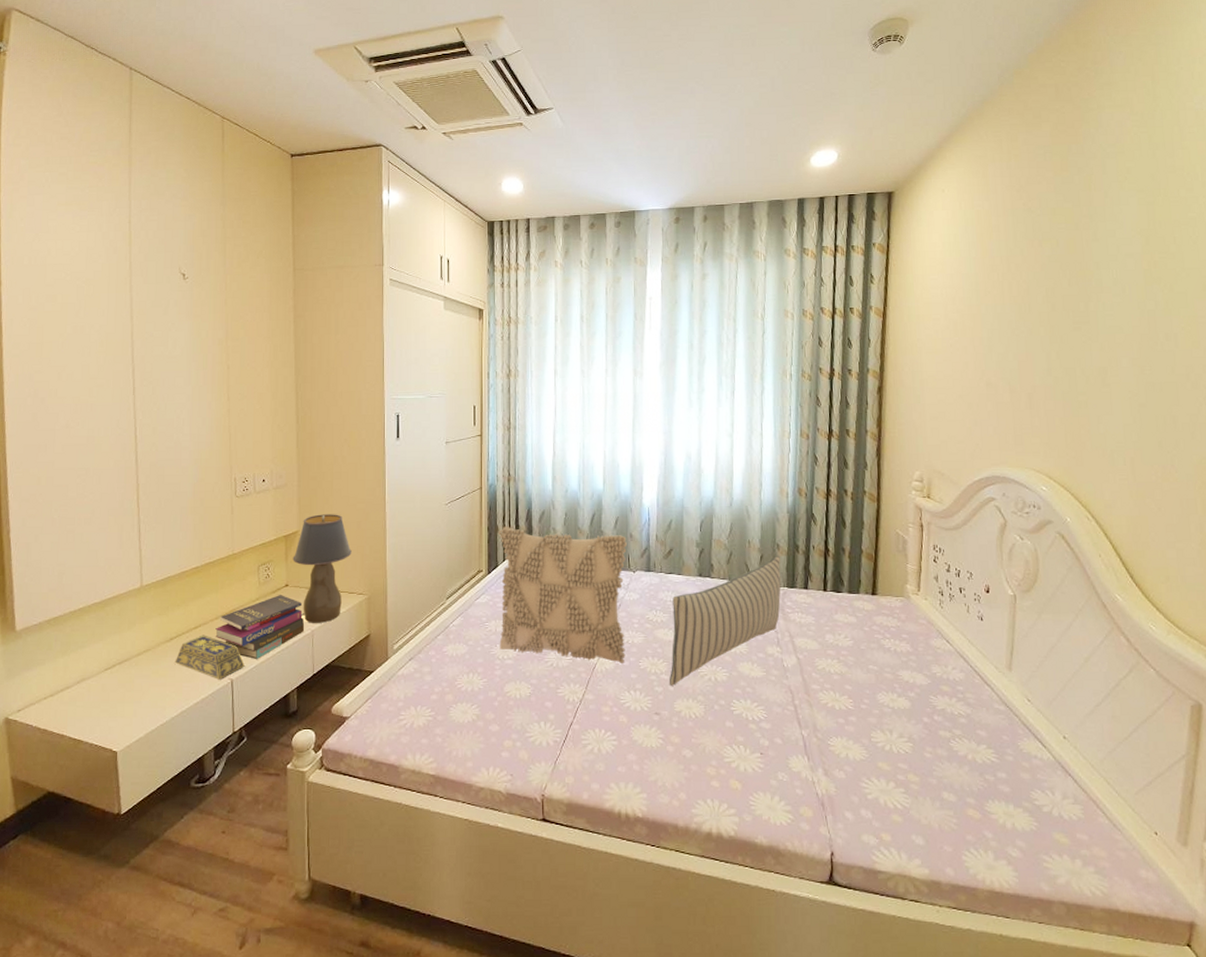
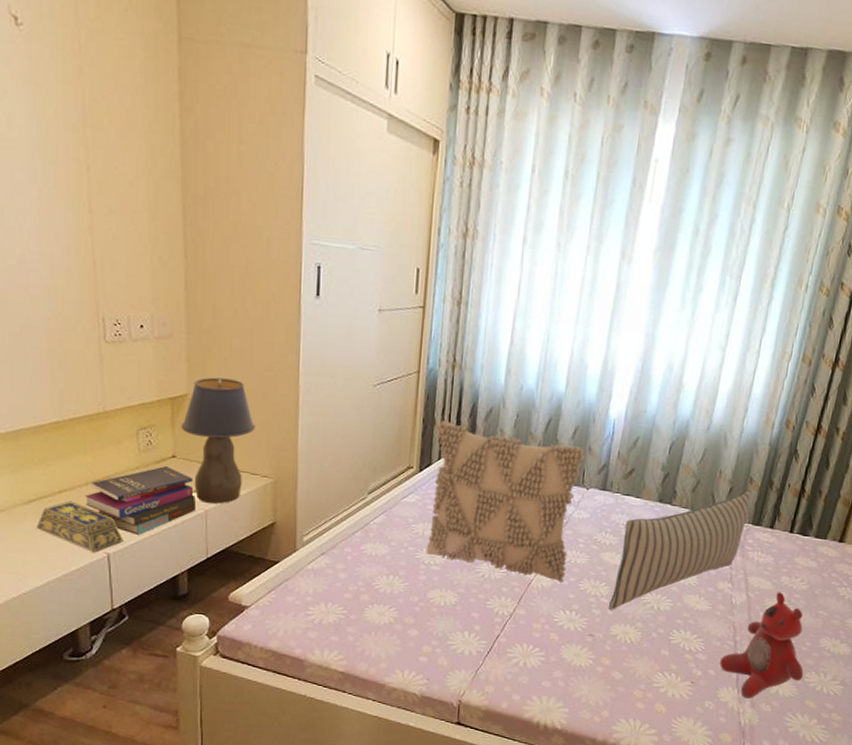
stuffed bear: none [784,650,870,766] -> present [719,592,804,699]

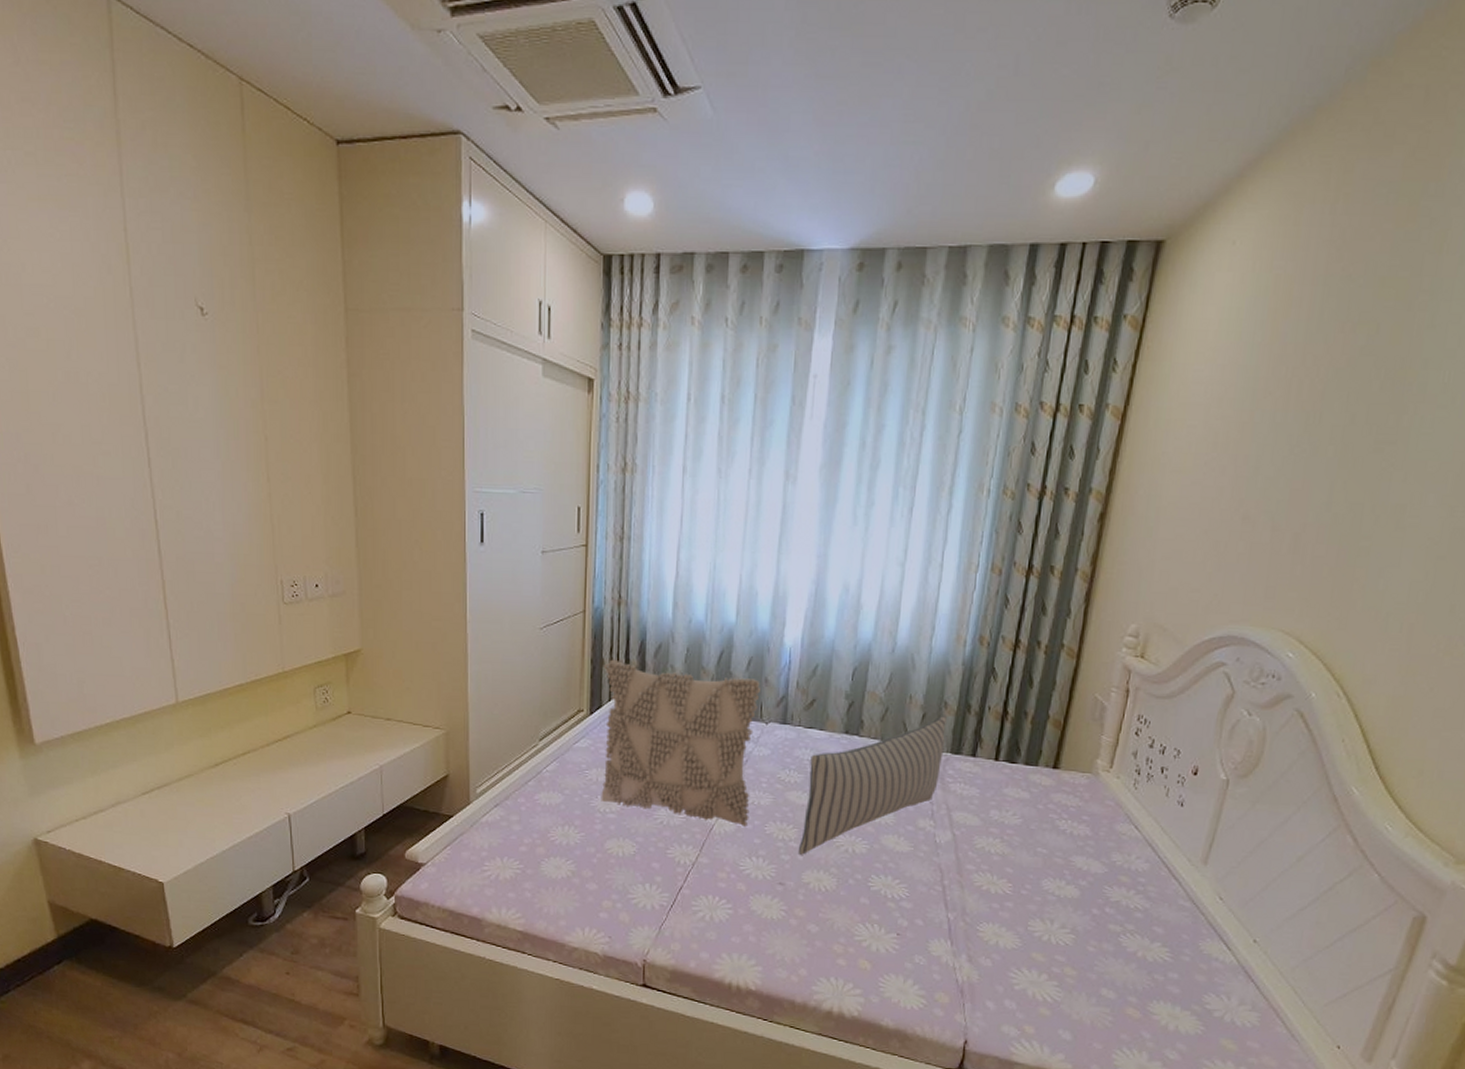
decorative box: present [36,501,124,552] -> none [222,762,303,813]
books: present [85,466,195,535] -> none [267,723,371,794]
table lamp: present [181,377,255,504] -> none [355,631,426,758]
stuffed bear: present [719,592,804,699] -> none [928,828,1027,952]

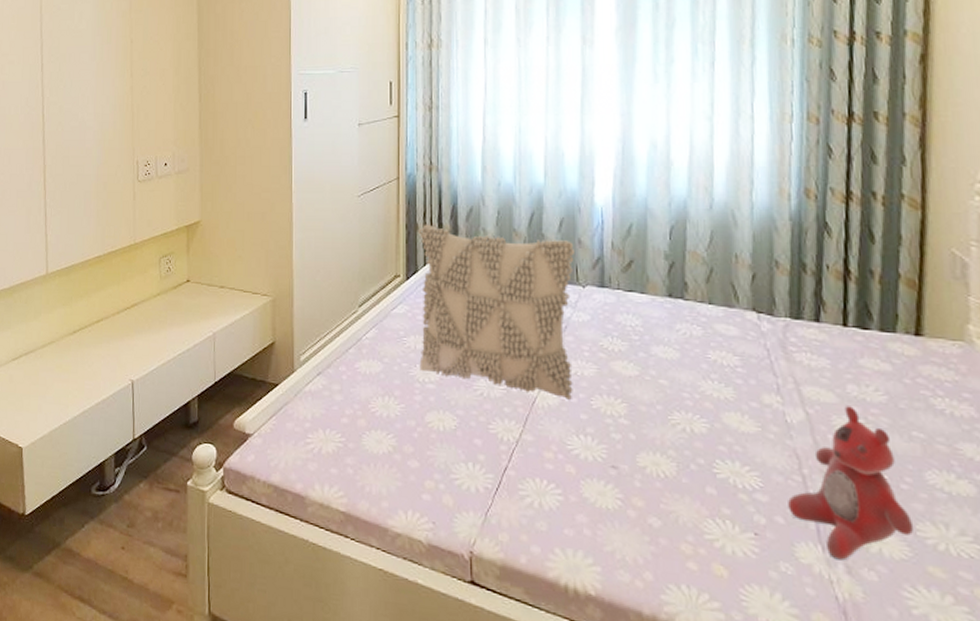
pillow: present [799,714,947,855] -> none [630,275,782,434]
stuffed bear: none [928,828,1027,952] -> present [788,406,915,561]

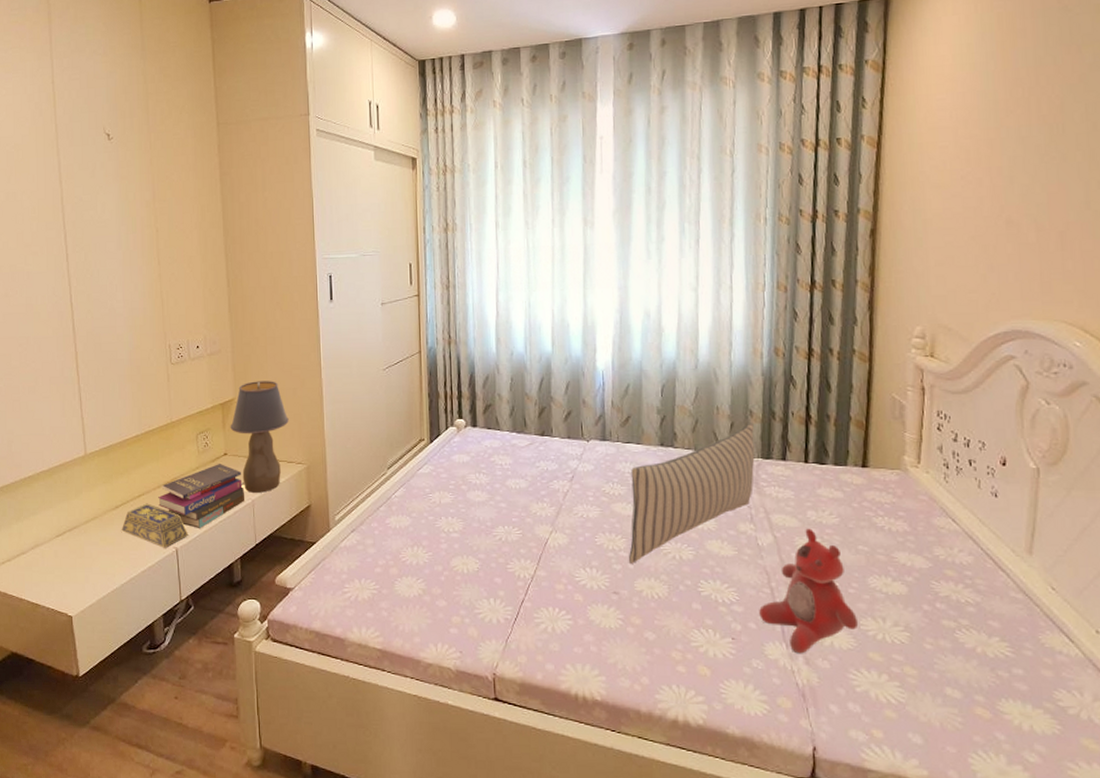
decorative box: none [77,329,145,380] -> present [121,503,188,548]
books: none [116,291,205,360] -> present [158,464,244,528]
table lamp: none [194,203,256,325] -> present [230,381,289,493]
pillow: present [418,224,576,401] -> none [440,392,580,540]
pillow: none [630,275,782,434] -> present [629,422,755,564]

